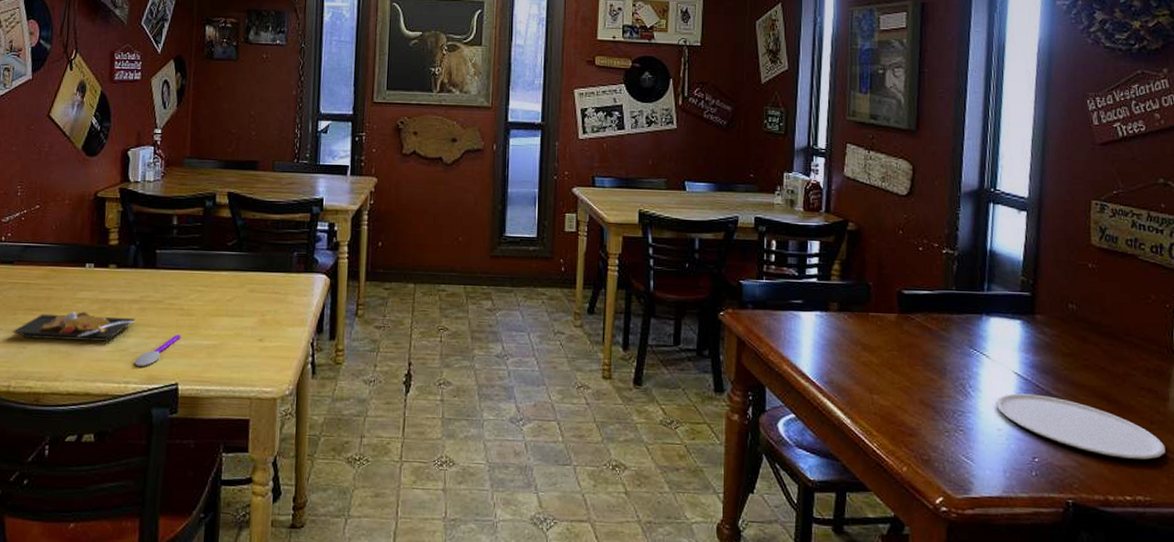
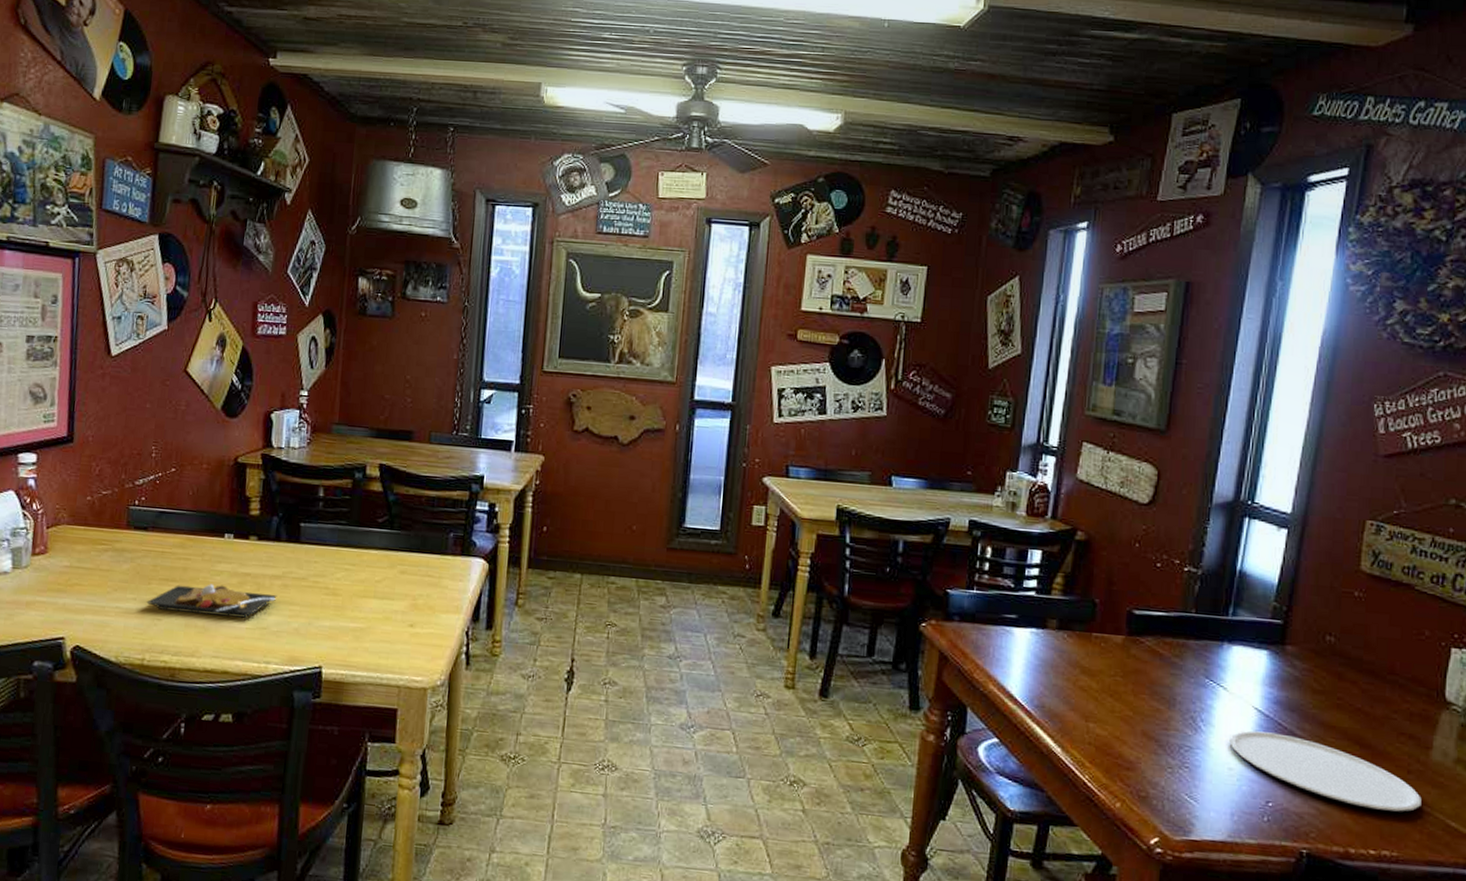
spoon: present [134,335,181,367] -> none [275,615,326,647]

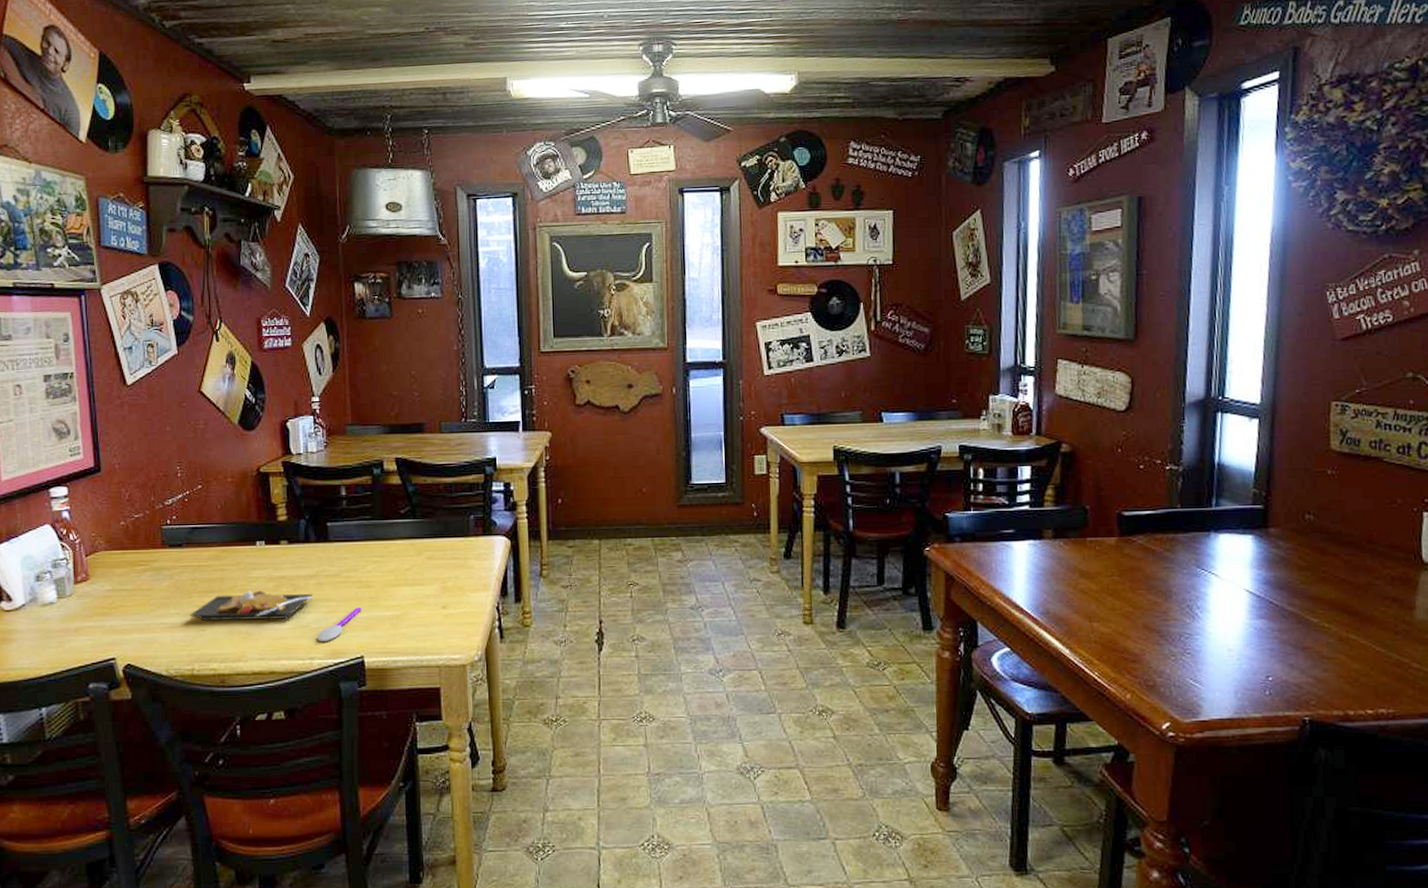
spoon: none [275,615,326,647] -> present [317,607,362,642]
plate: present [1229,730,1422,812] -> none [1226,611,1411,672]

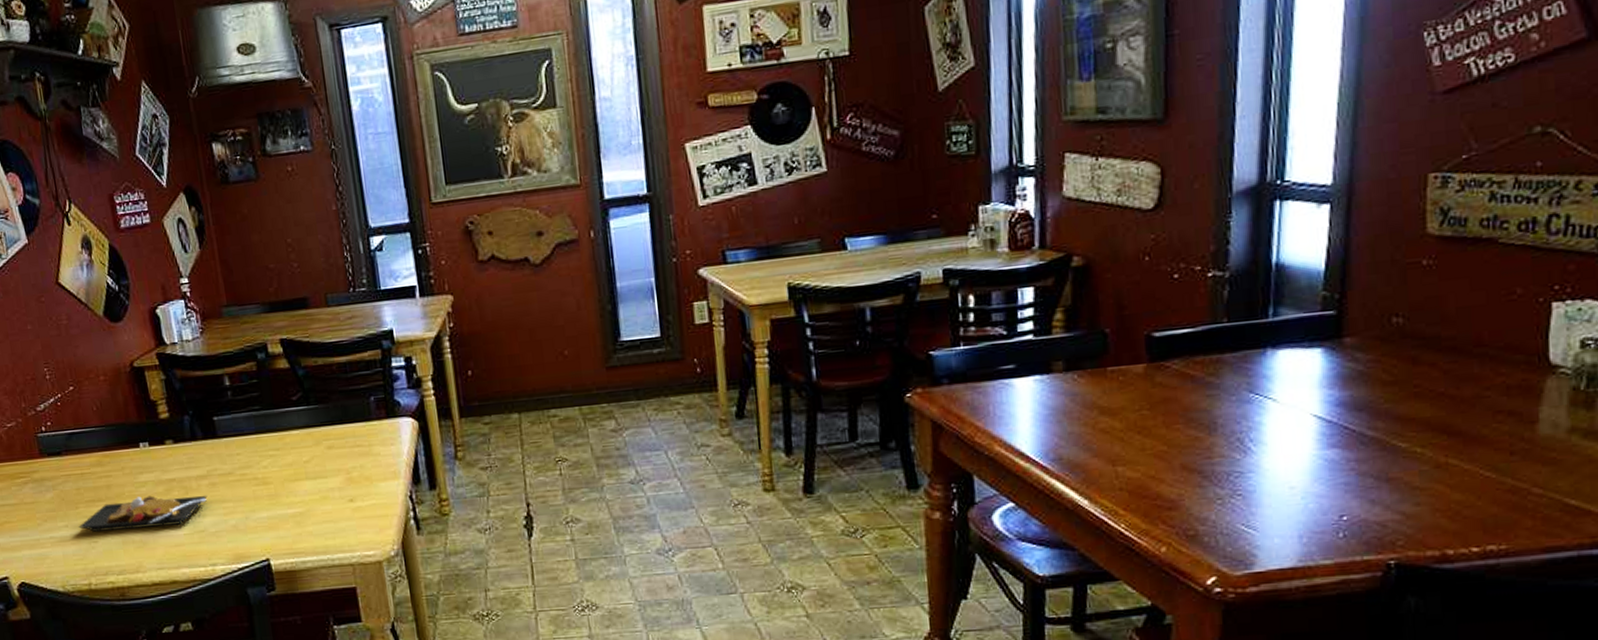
spoon: present [317,607,362,642] -> none [216,506,262,547]

